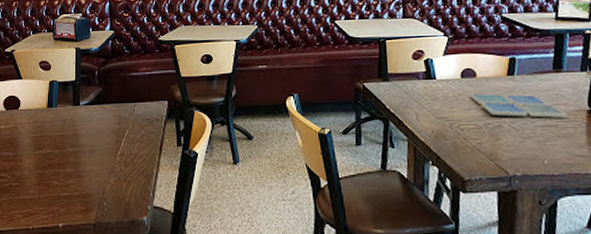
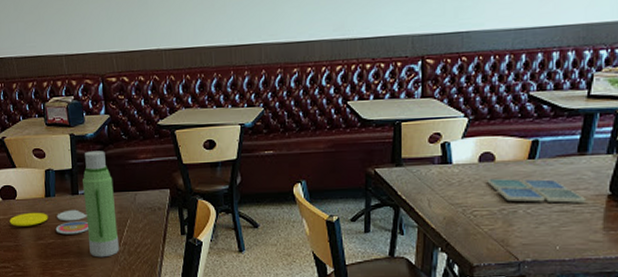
plate: none [10,120,87,145] -> present [9,209,88,235]
water bottle: none [85,64,116,168] -> present [83,151,120,258]

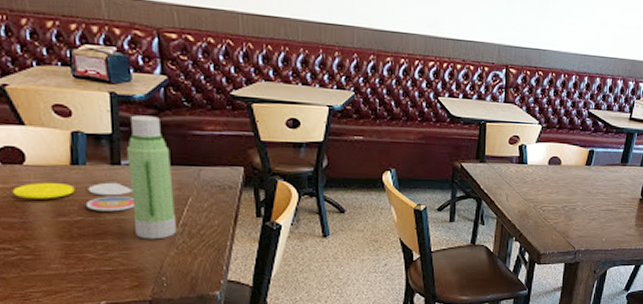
drink coaster: present [487,178,587,203] -> none [554,180,625,204]

